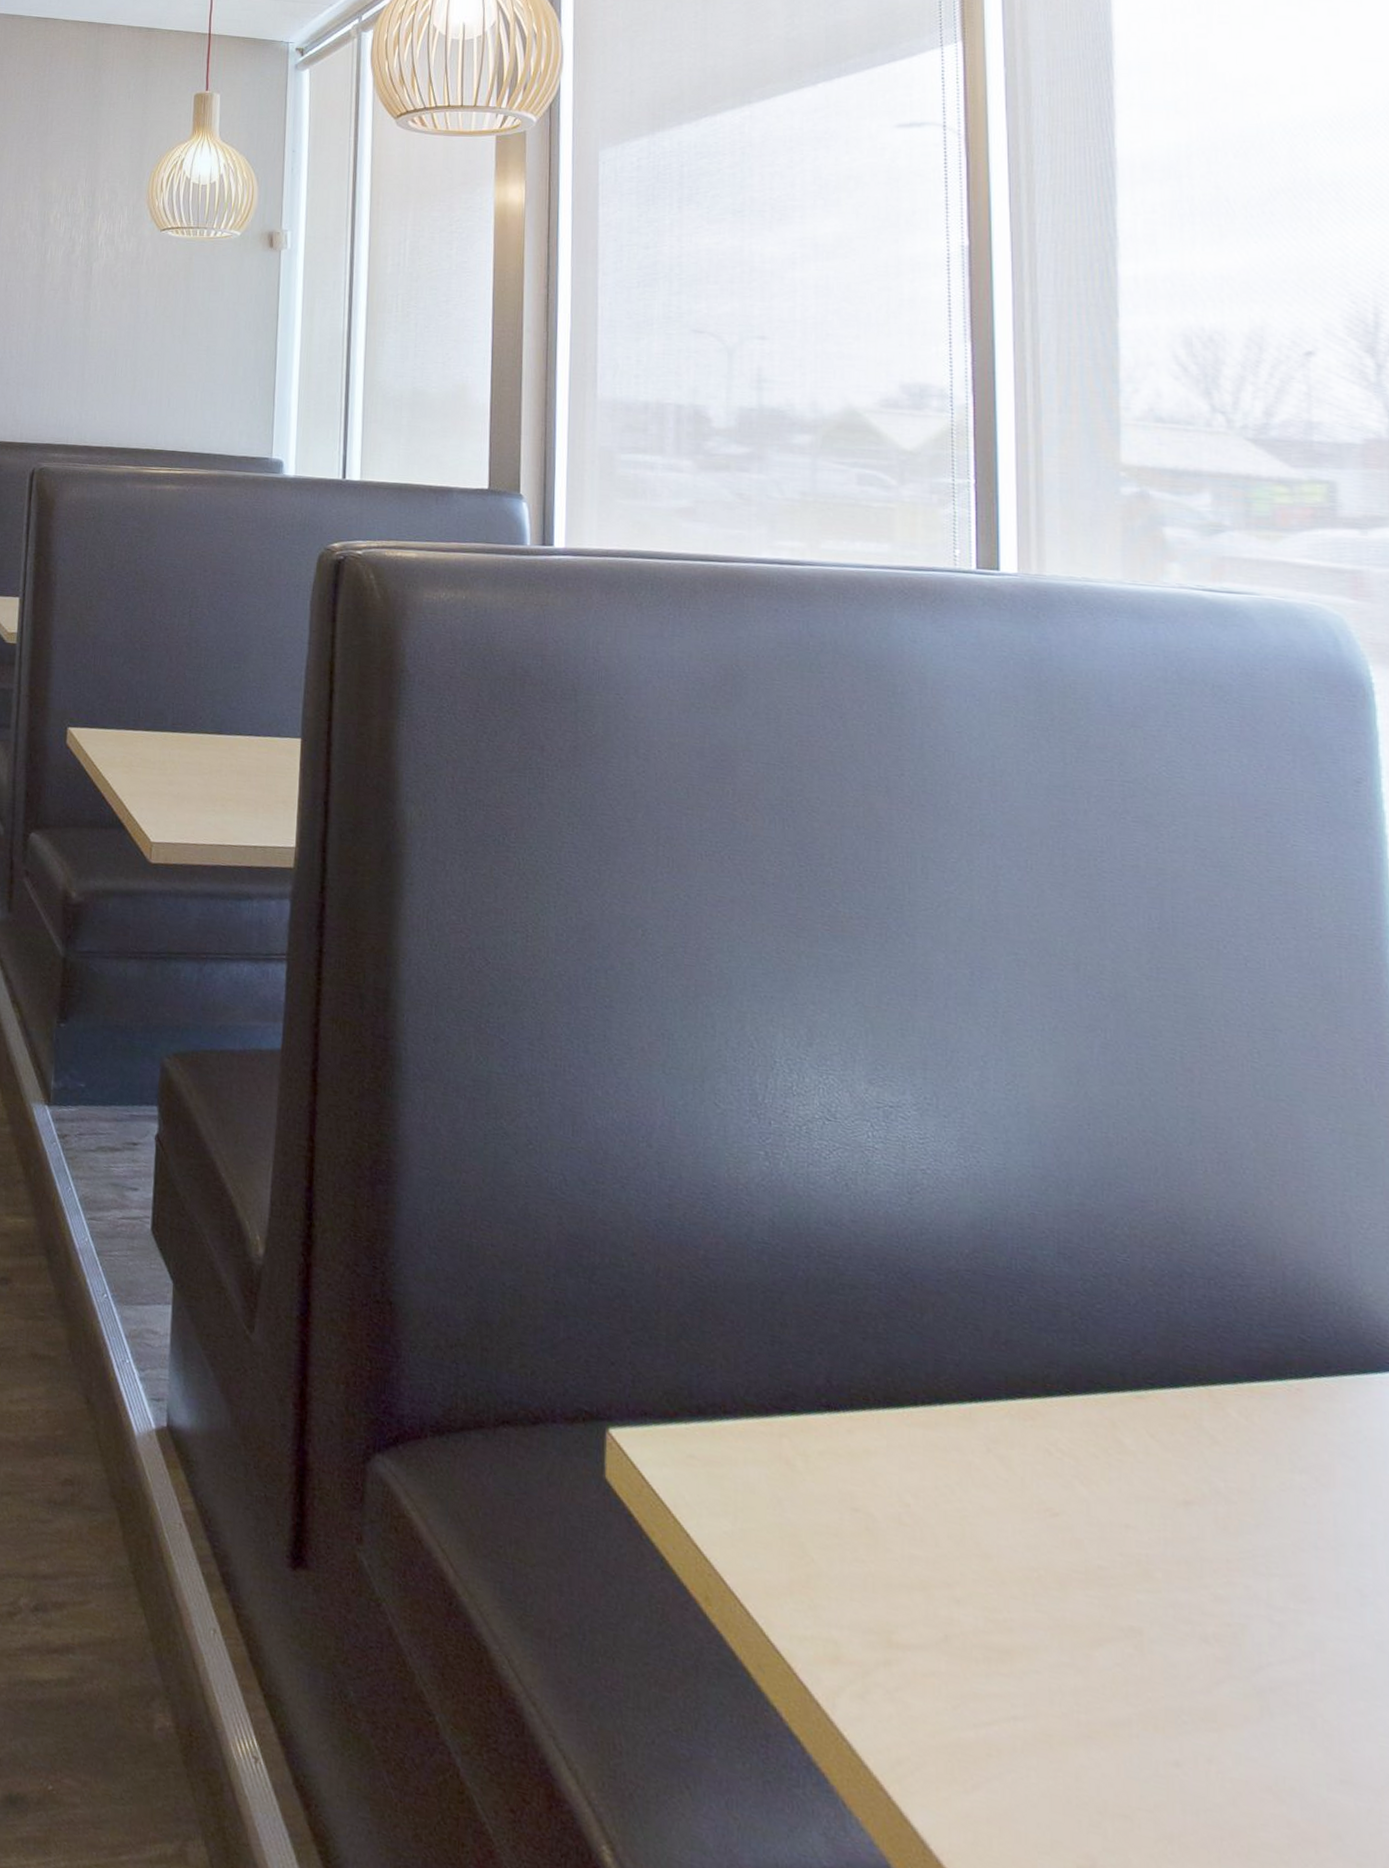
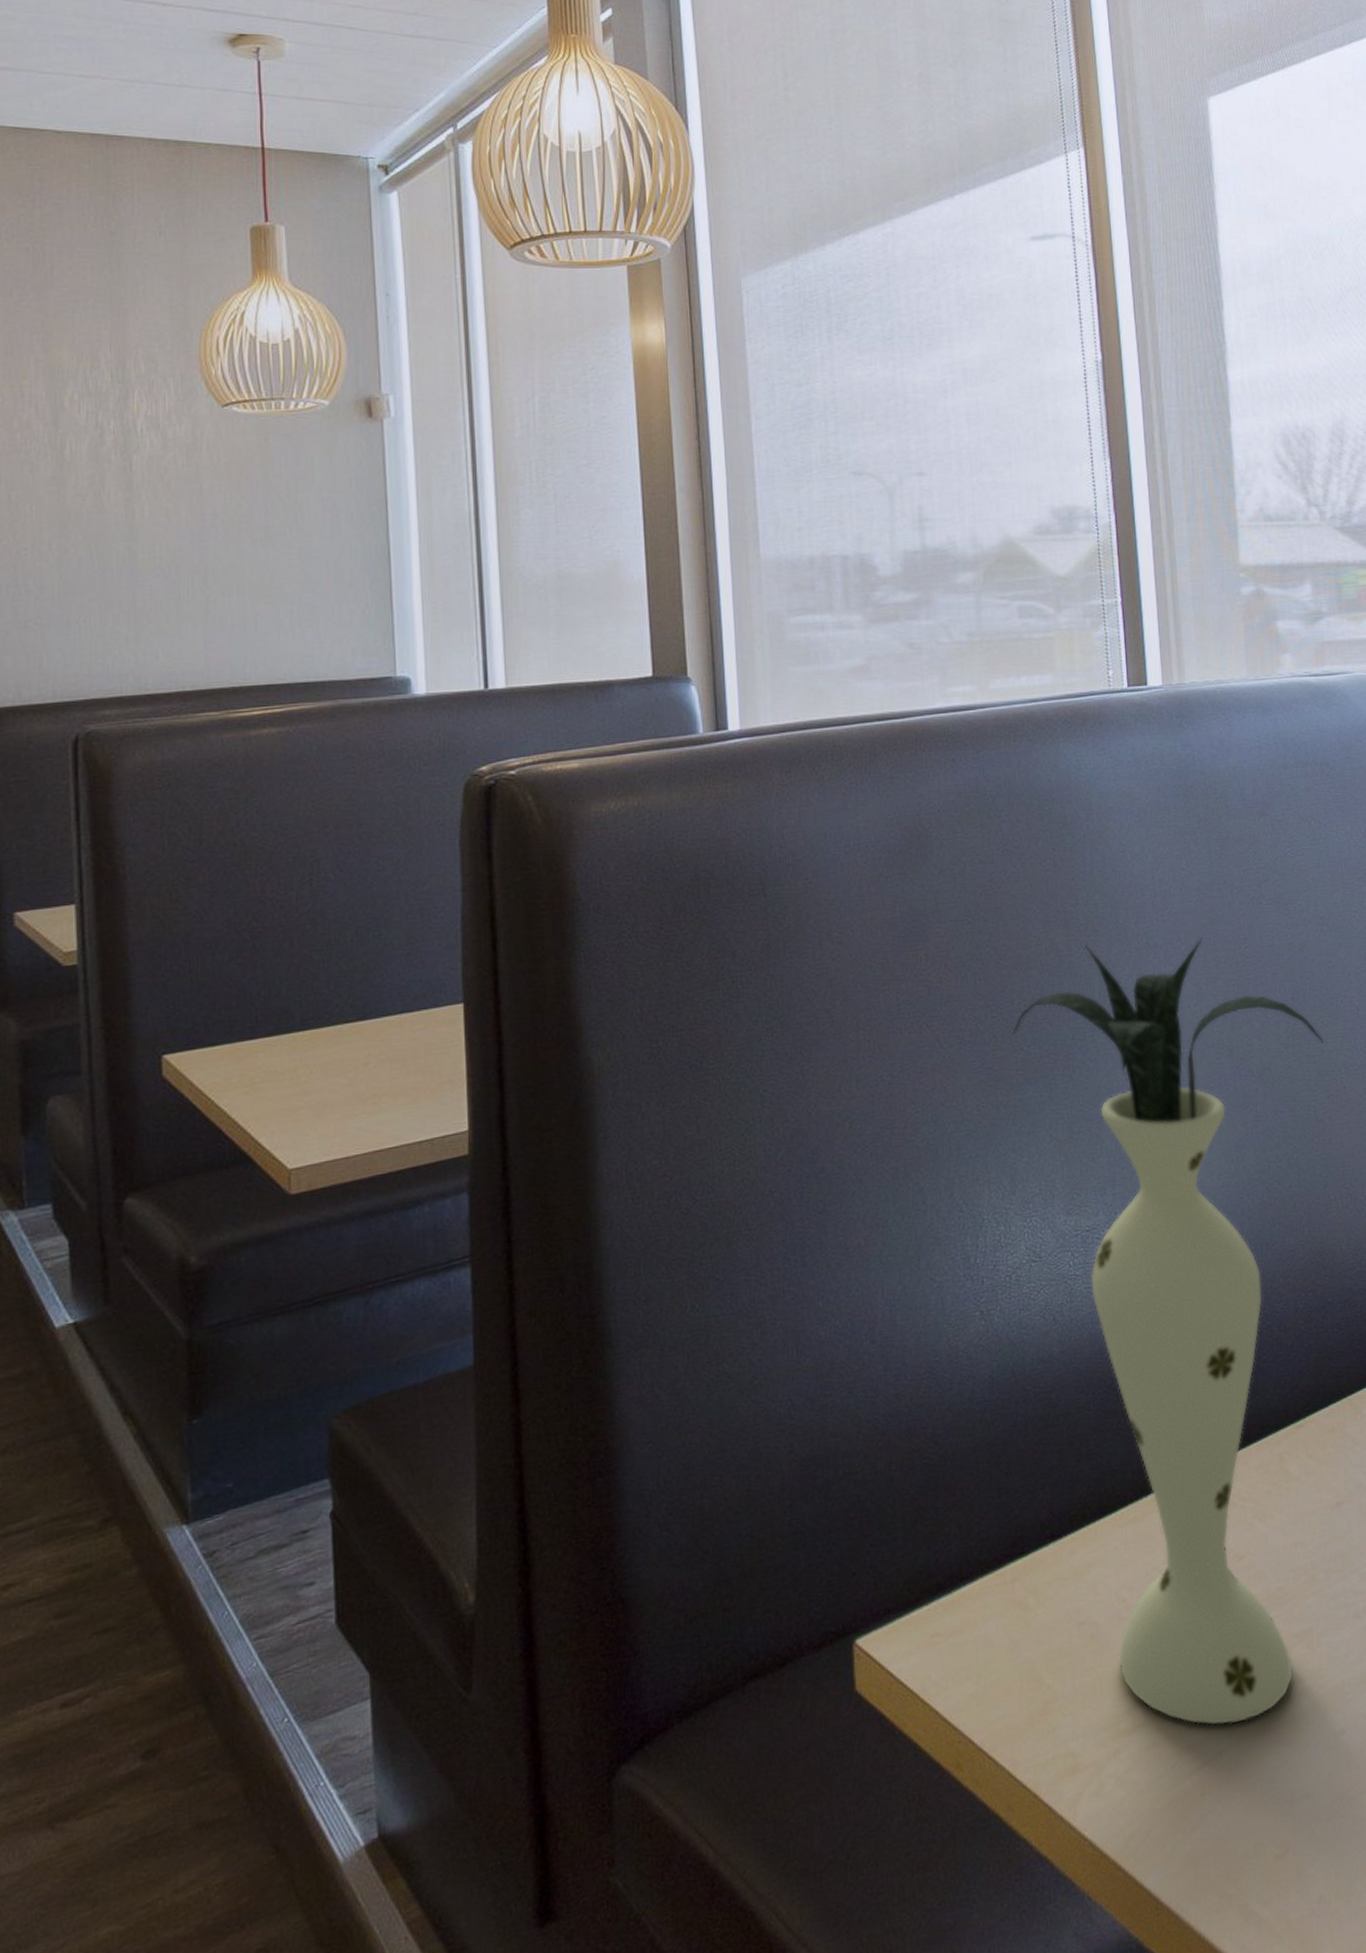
vase: none [820,818,1198,1700] -> present [1012,937,1324,1726]

